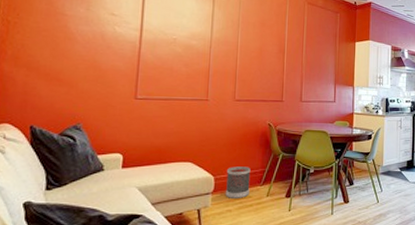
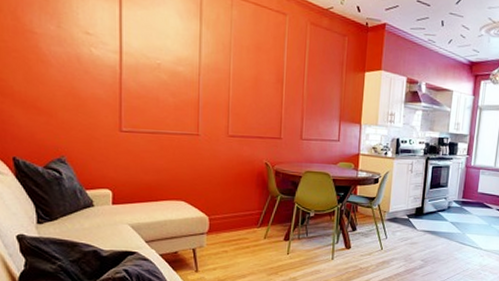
wastebasket: present [225,166,251,198] -> none [220,207,247,240]

